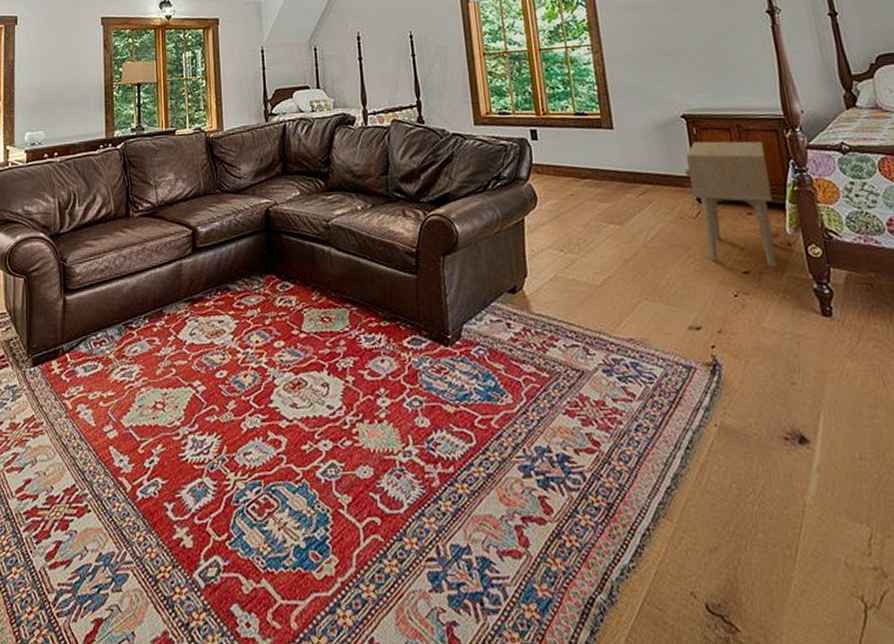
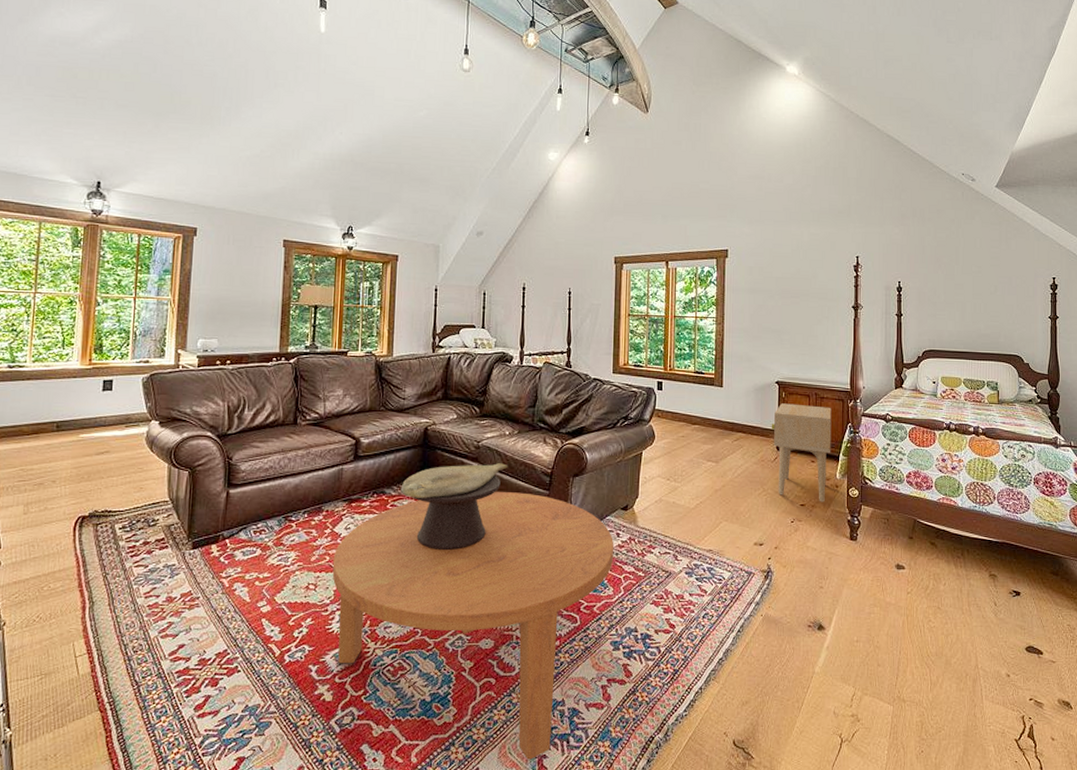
coffee table: none [179,278,508,628] -> present [332,491,614,760]
decorative bowl: none [246,243,366,356] -> present [400,462,509,551]

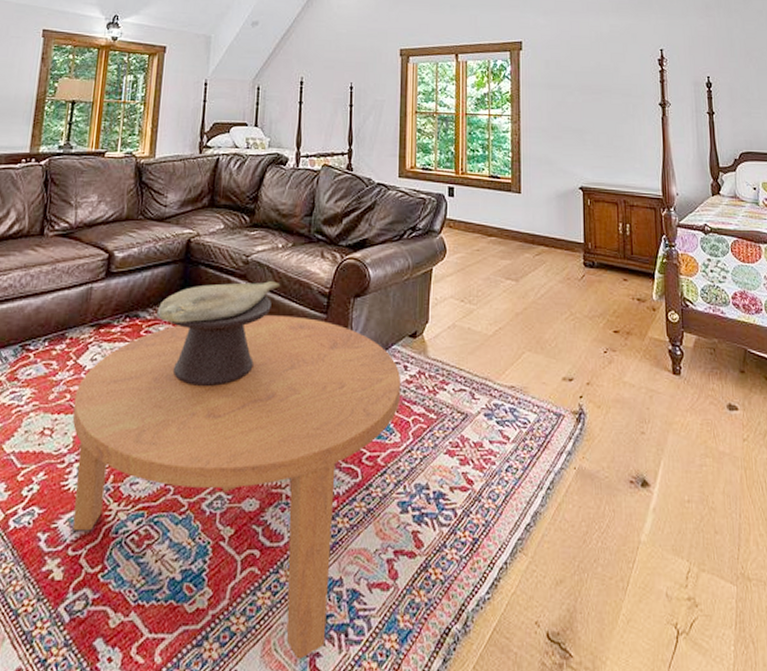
side table: present [771,403,832,502] -> none [576,212,645,328]

